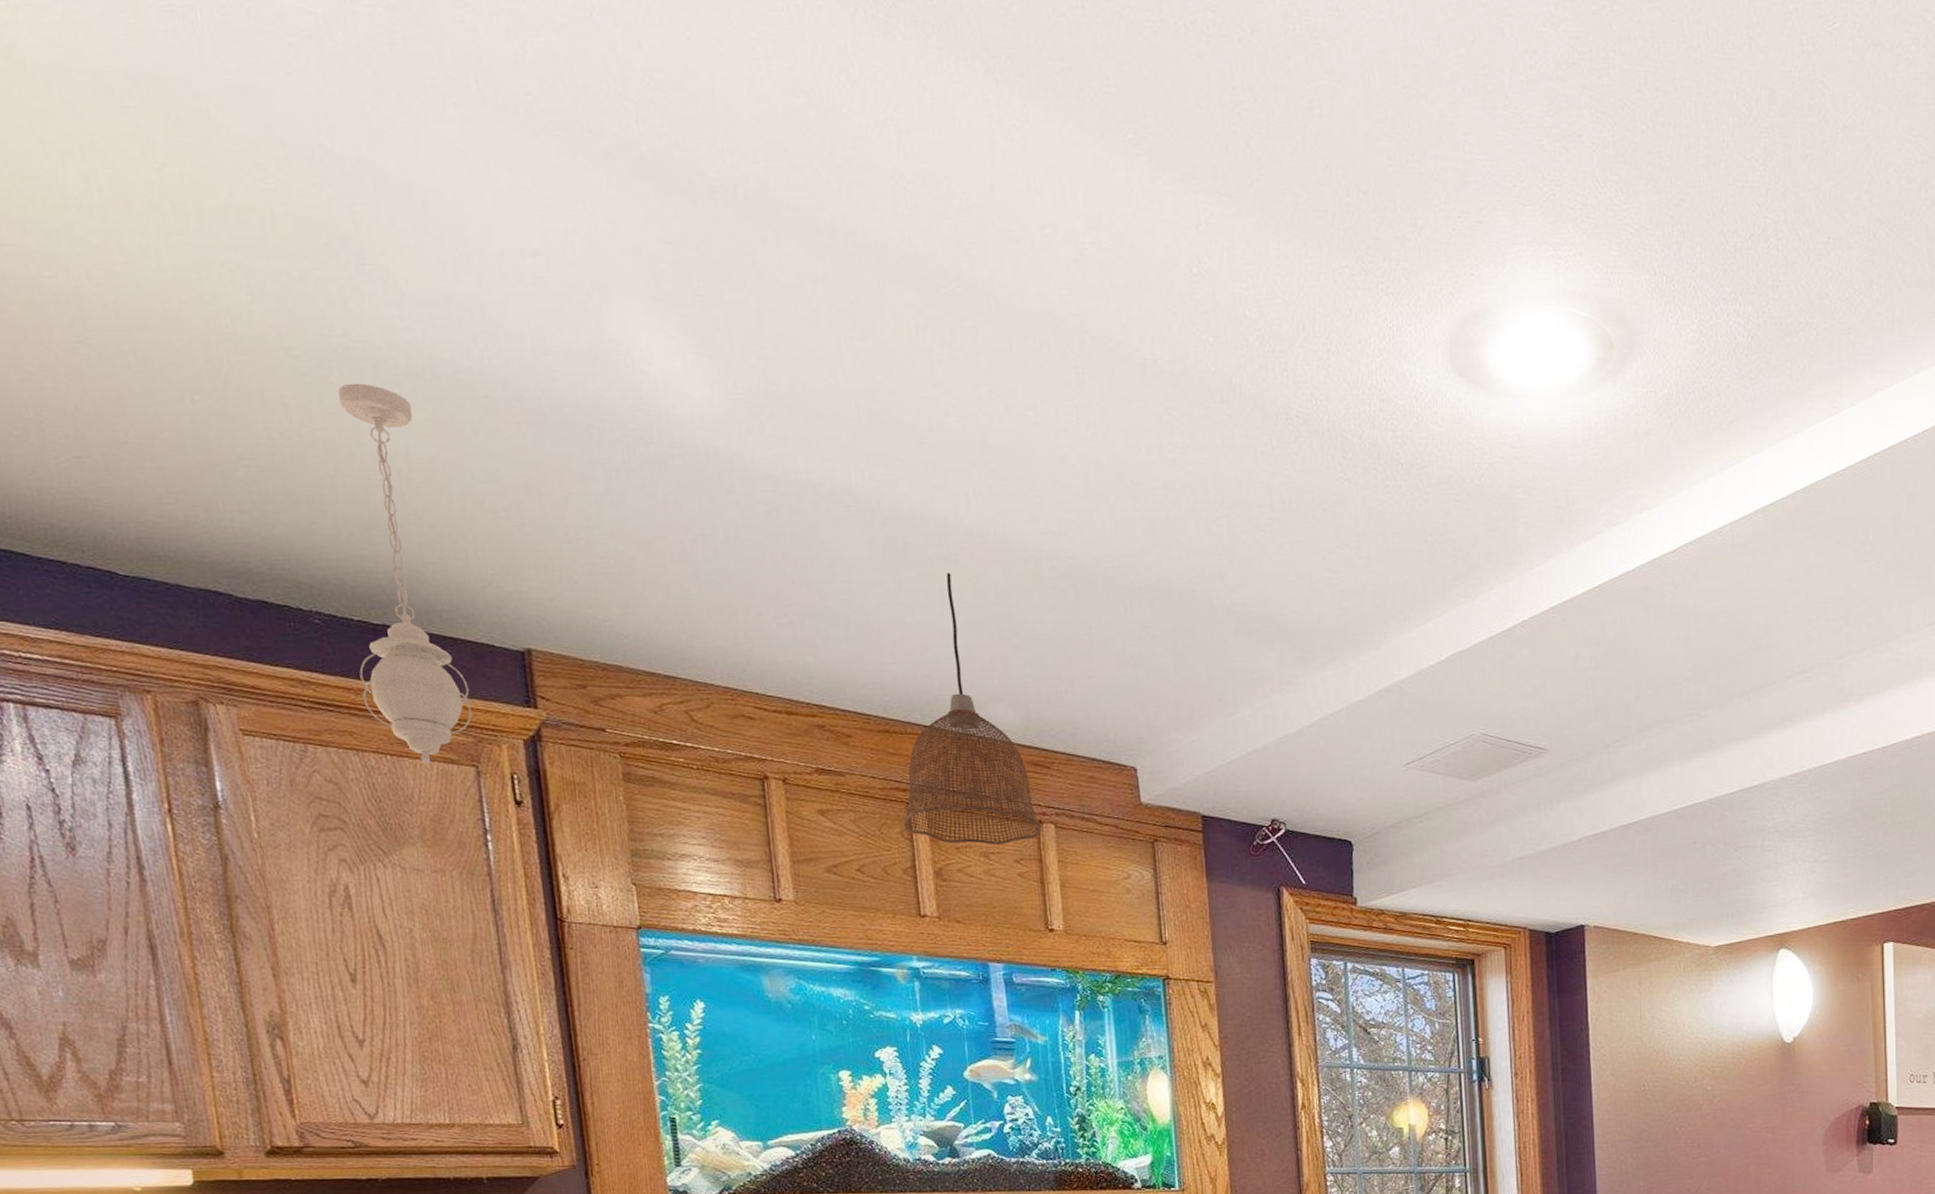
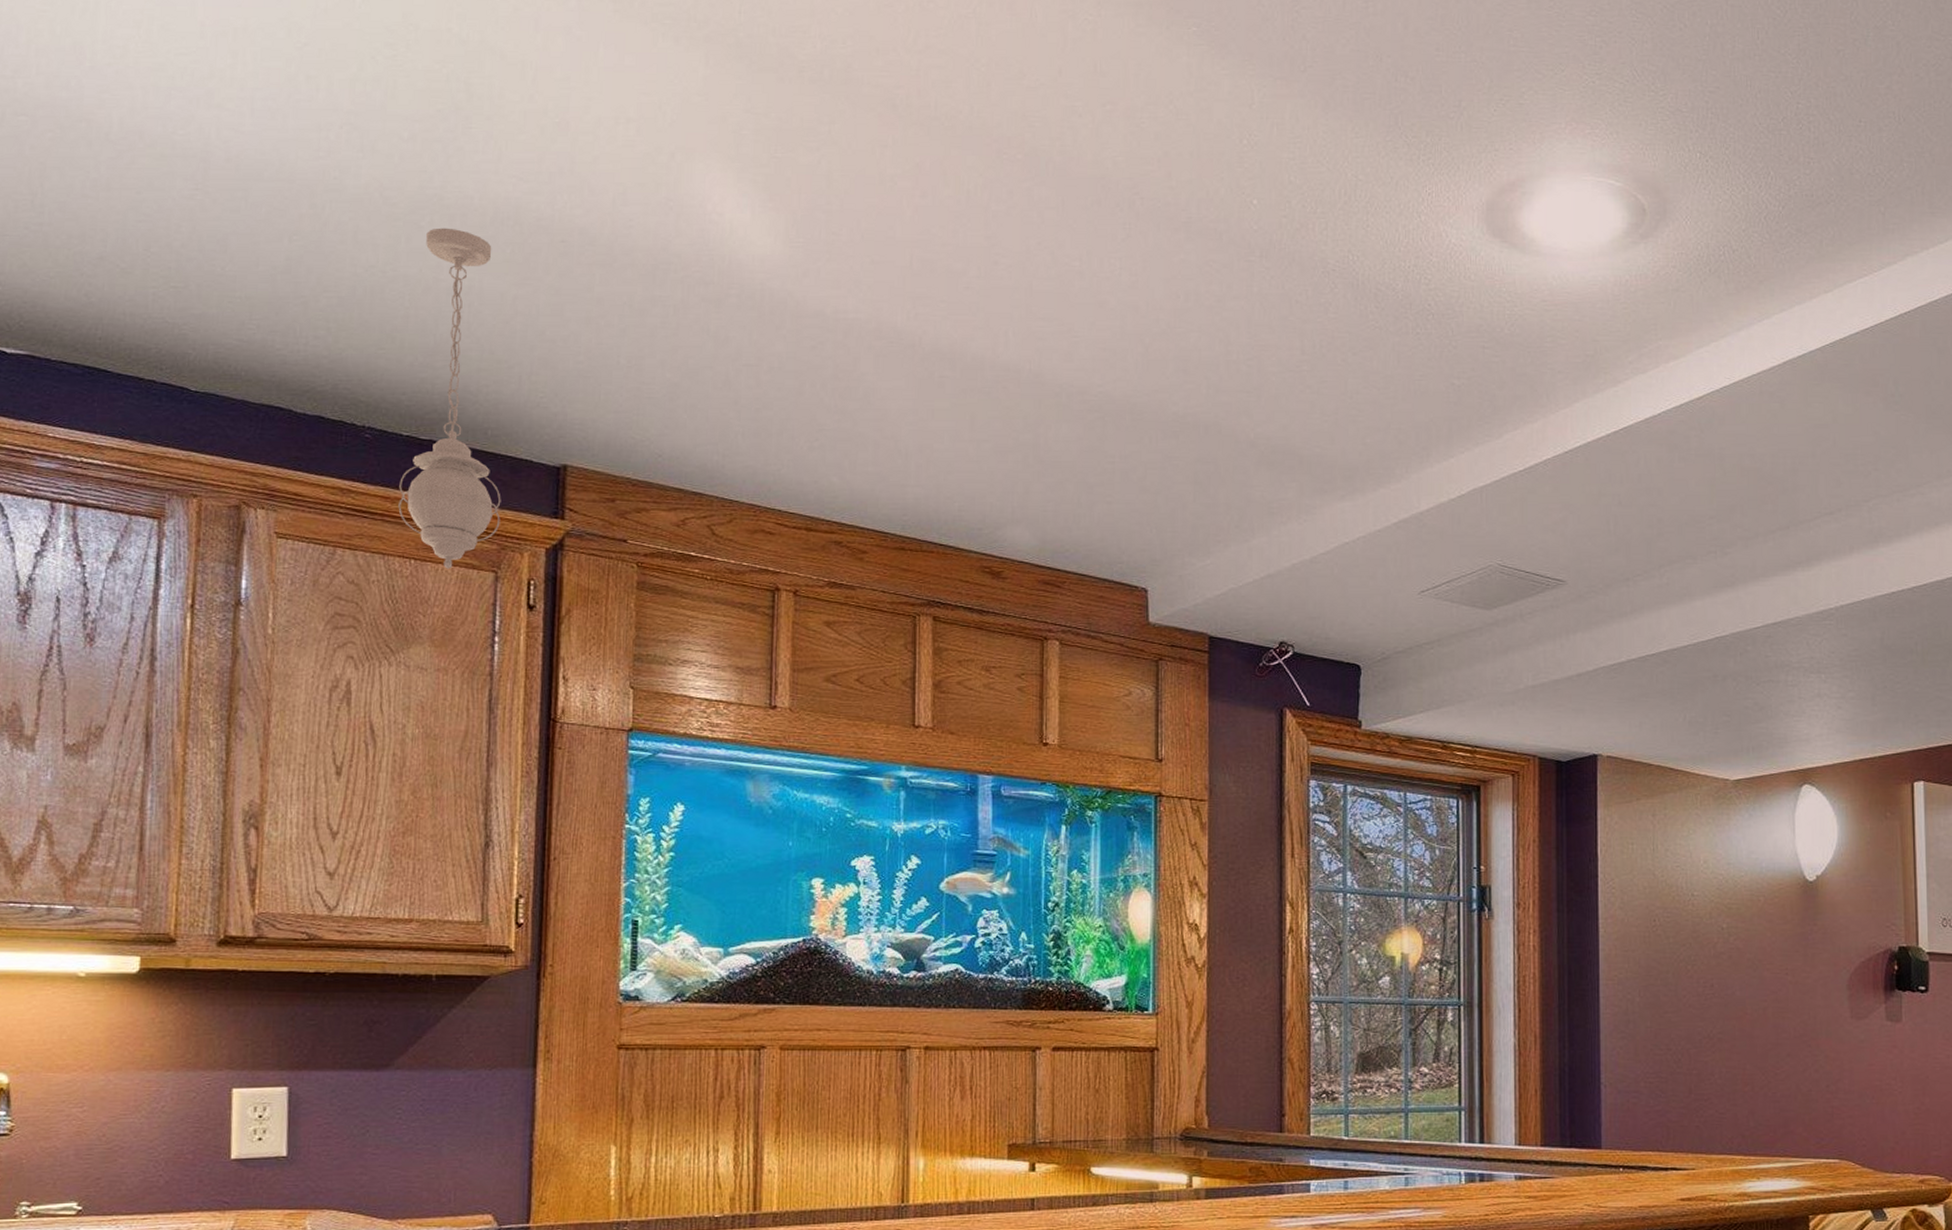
pendant lamp: present [903,573,1042,845] -> none [908,404,1047,659]

